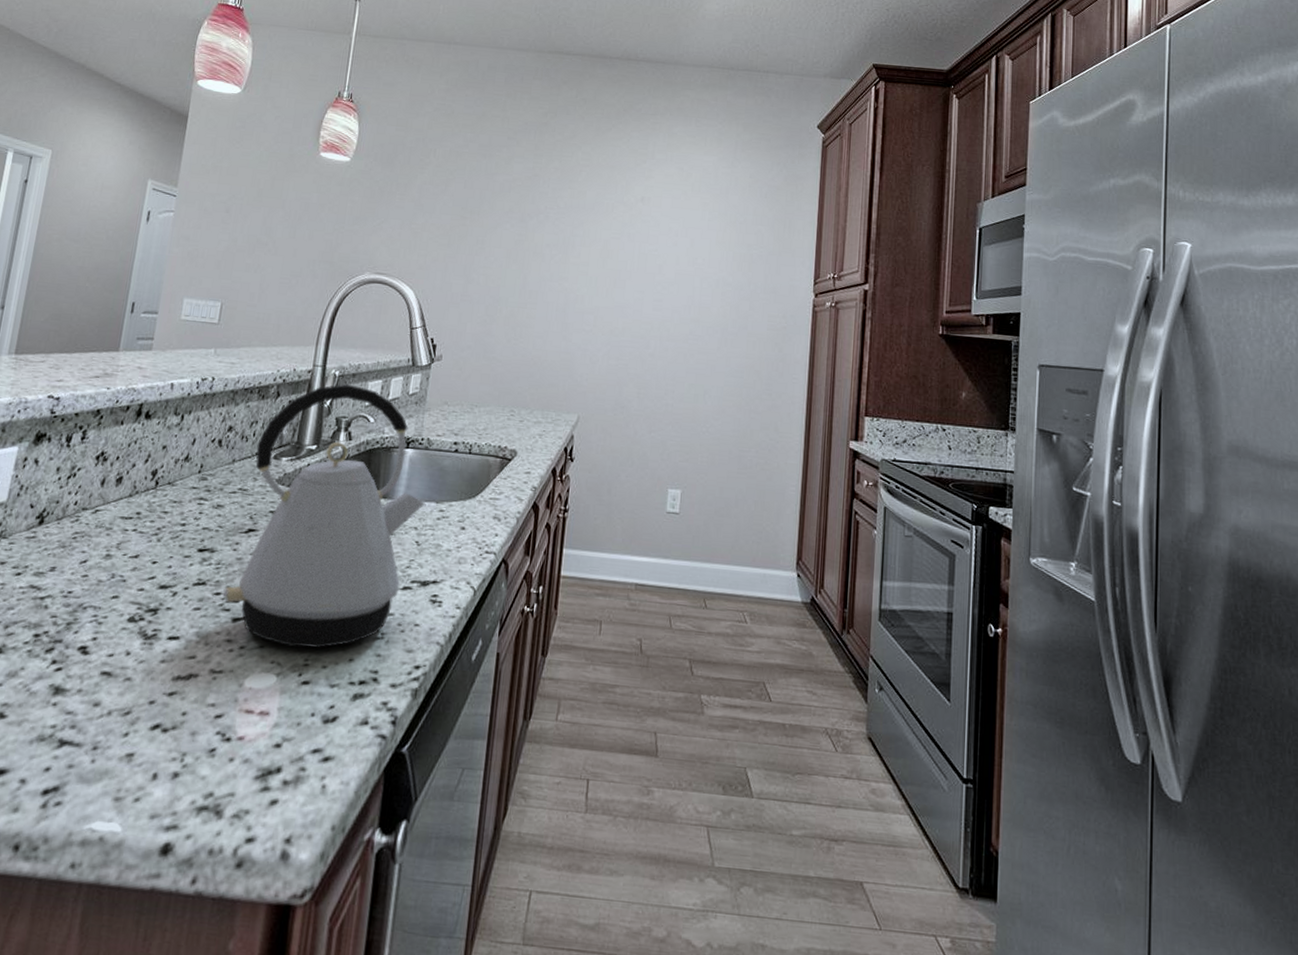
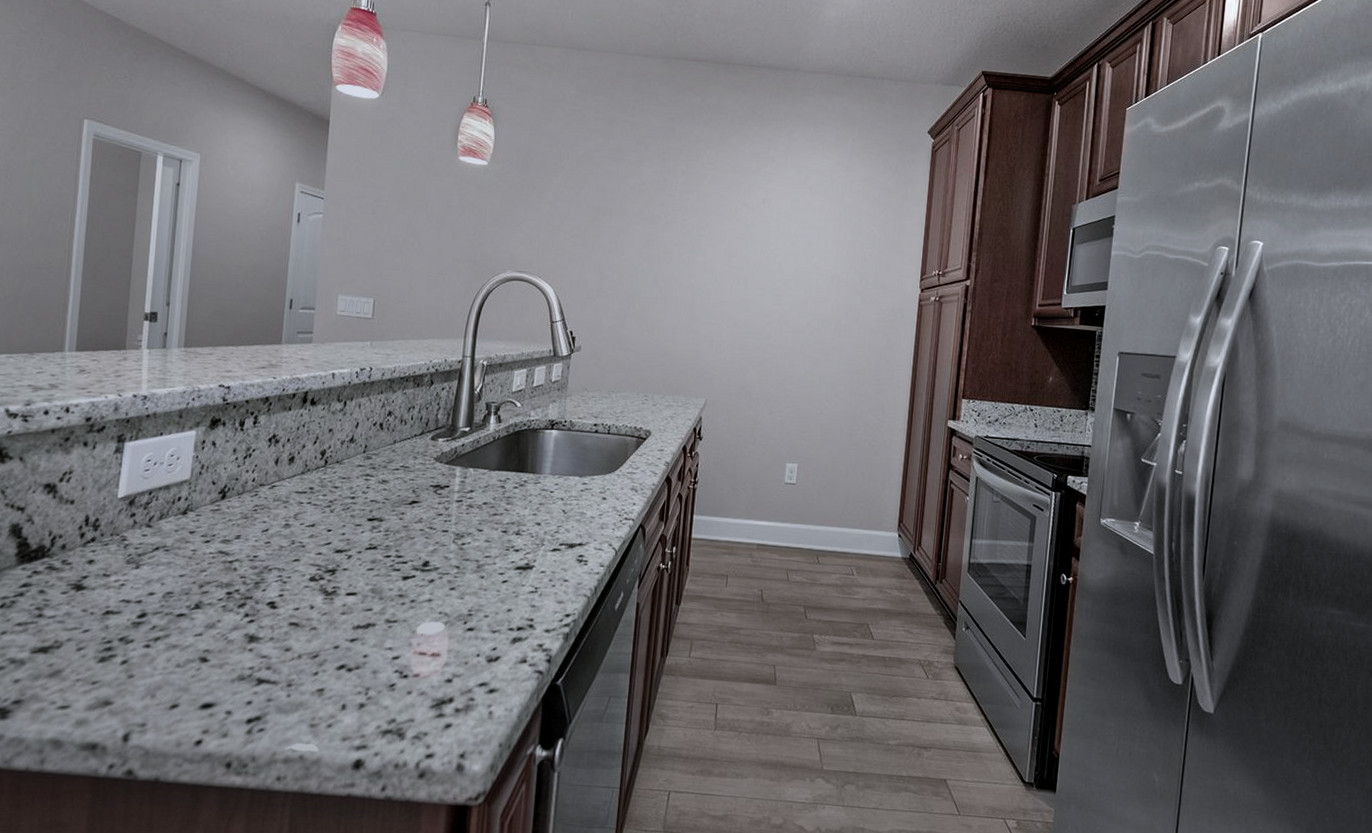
kettle: present [223,383,425,649] -> none [393,372,570,602]

